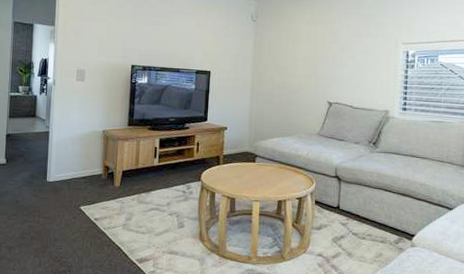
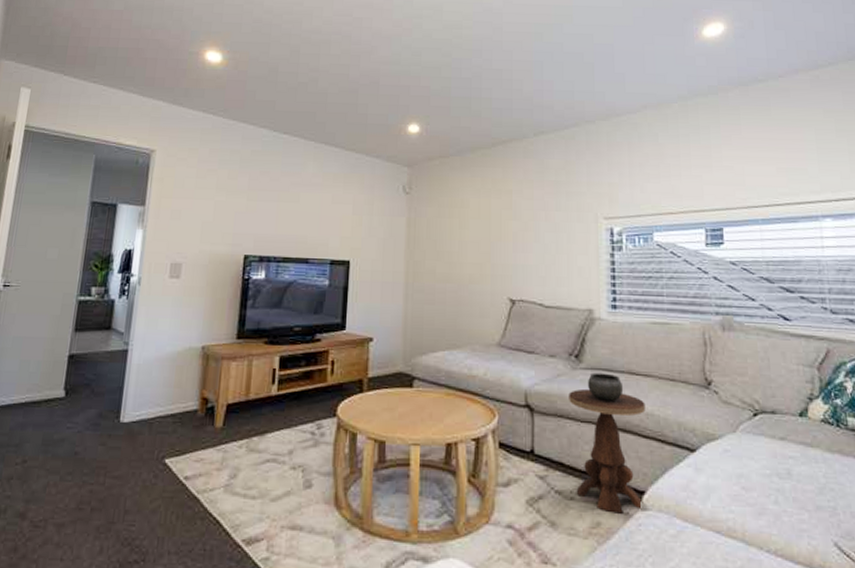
side table: none [366,155,421,249] -> present [569,372,646,514]

